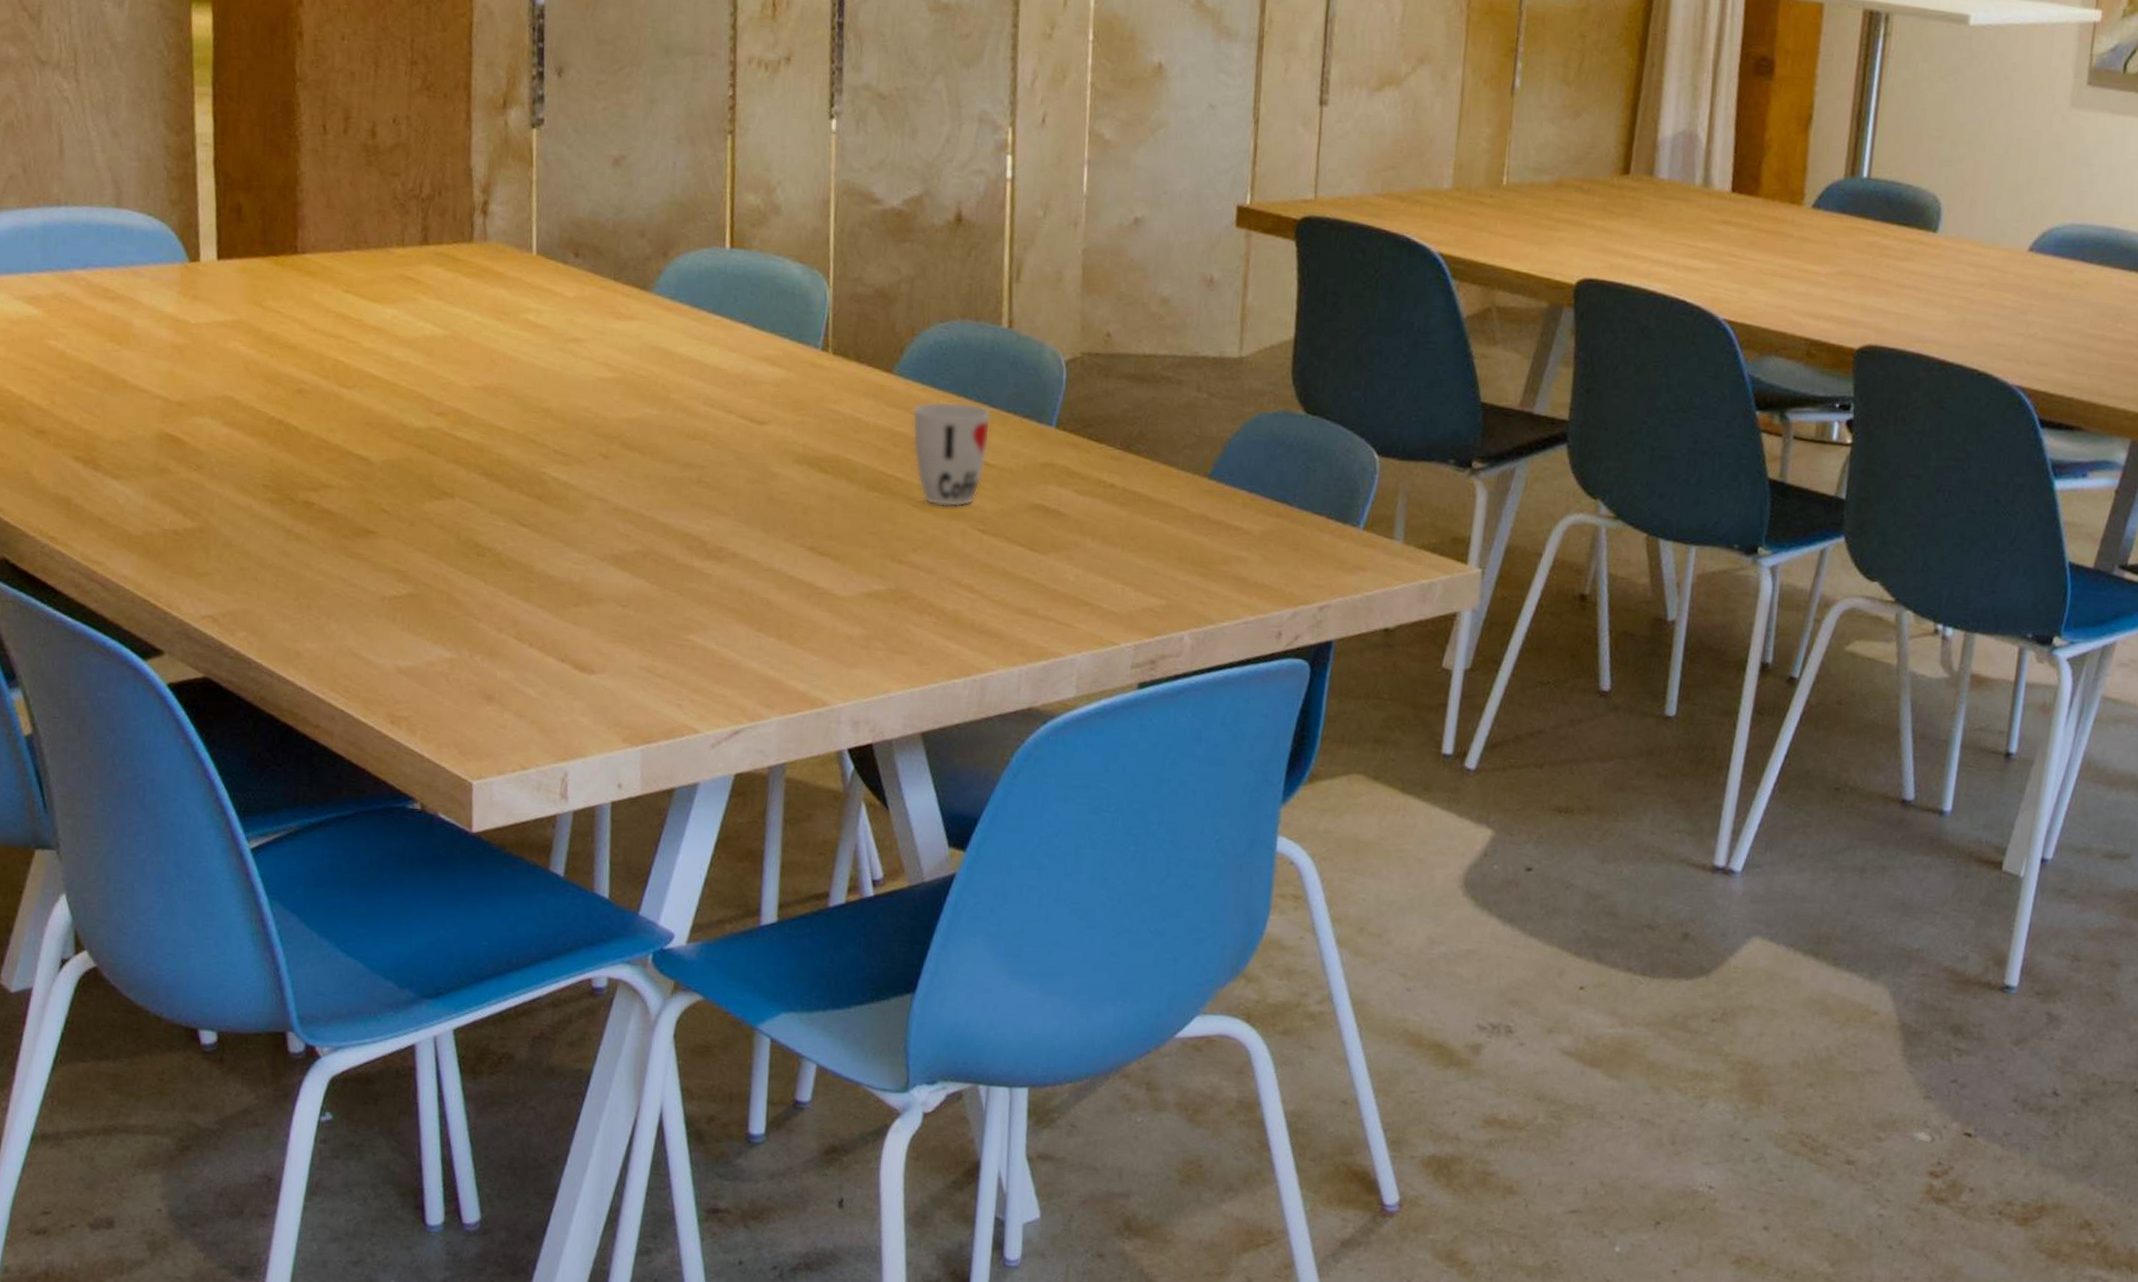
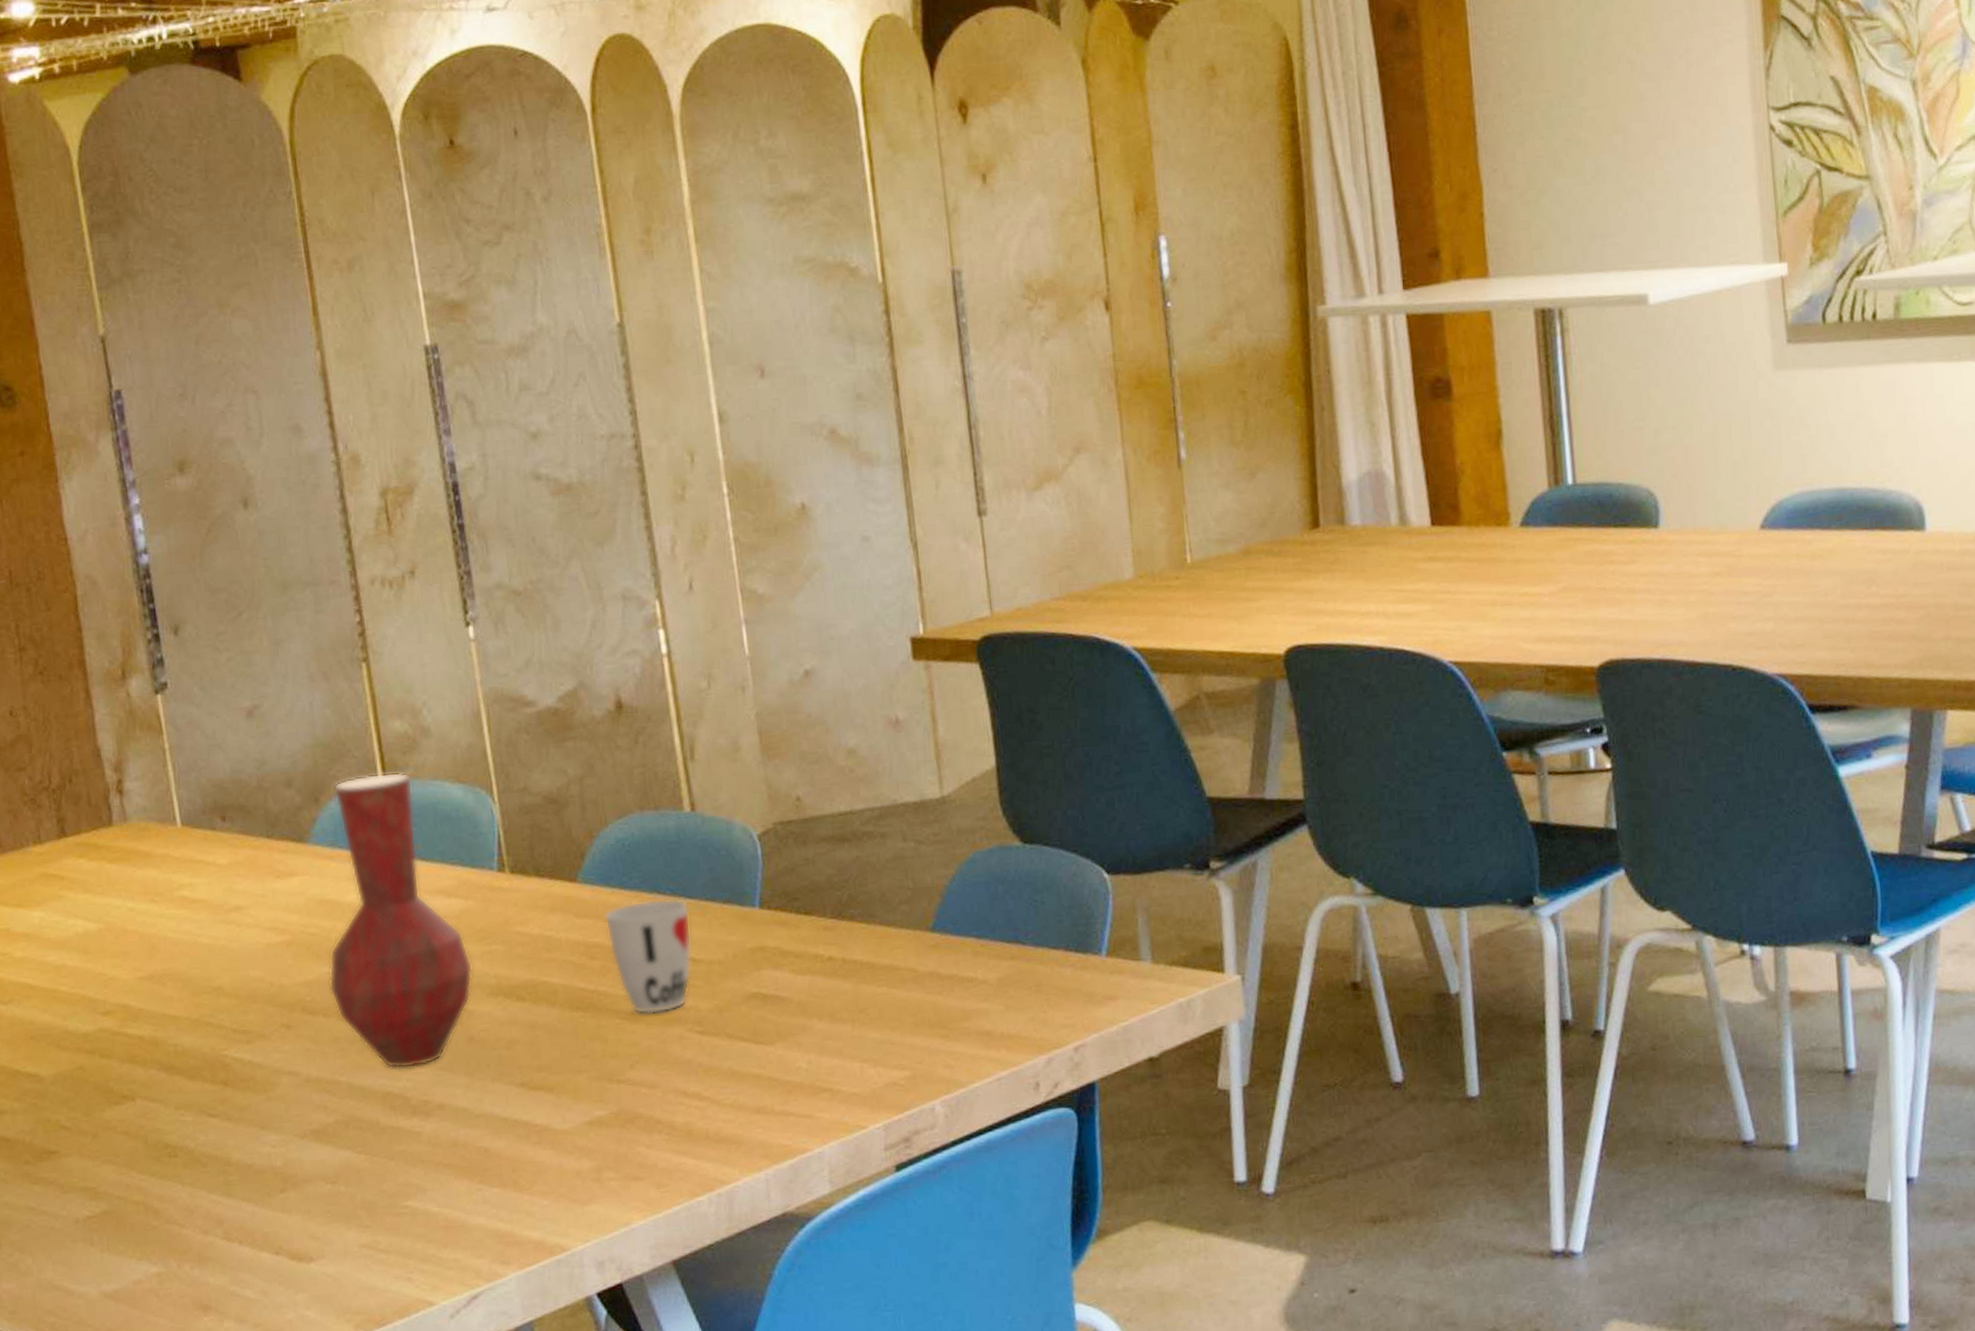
vase: none [649,239,785,515] -> present [329,772,473,1069]

